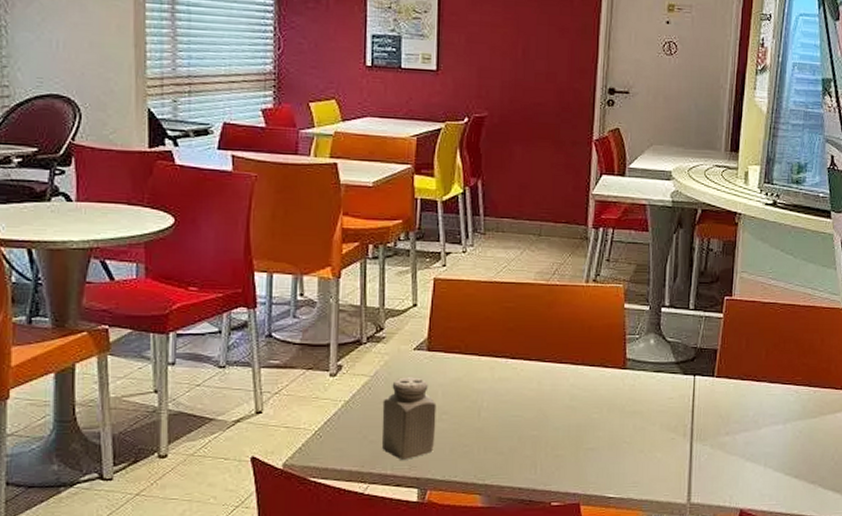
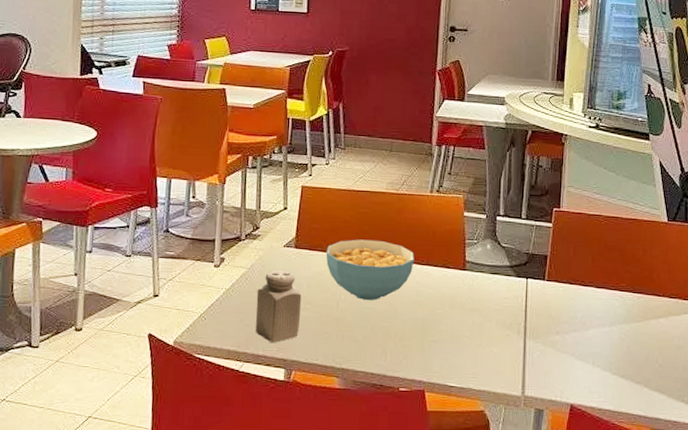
cereal bowl: none [464,338,568,408] -> present [326,239,415,301]

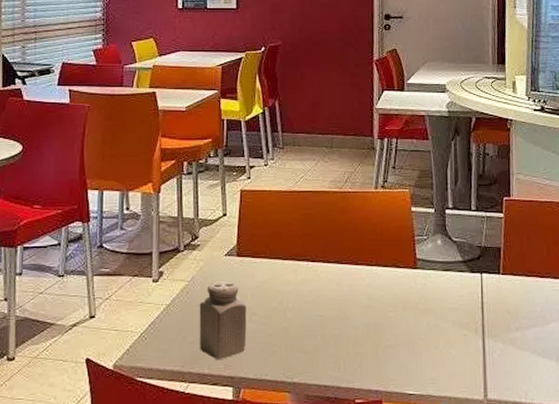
cereal bowl: present [326,239,415,301] -> none [270,242,363,308]

